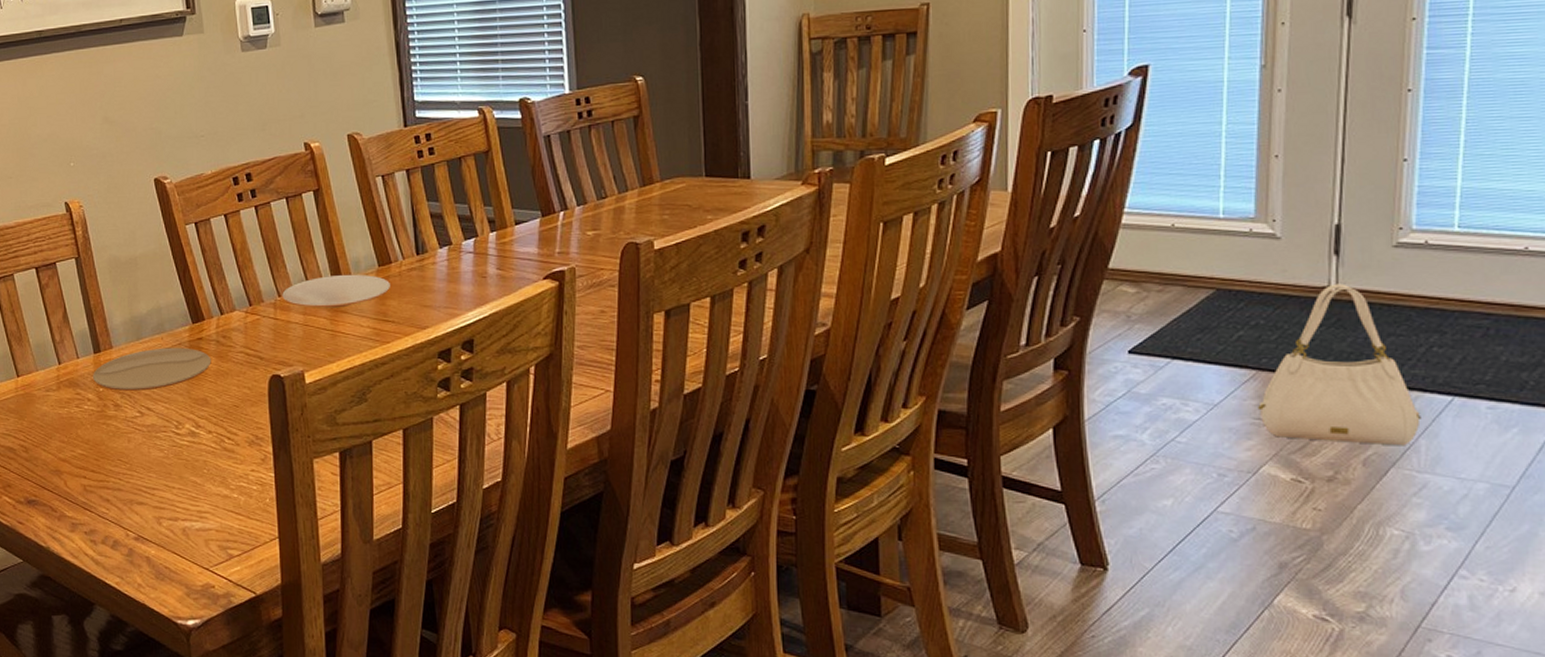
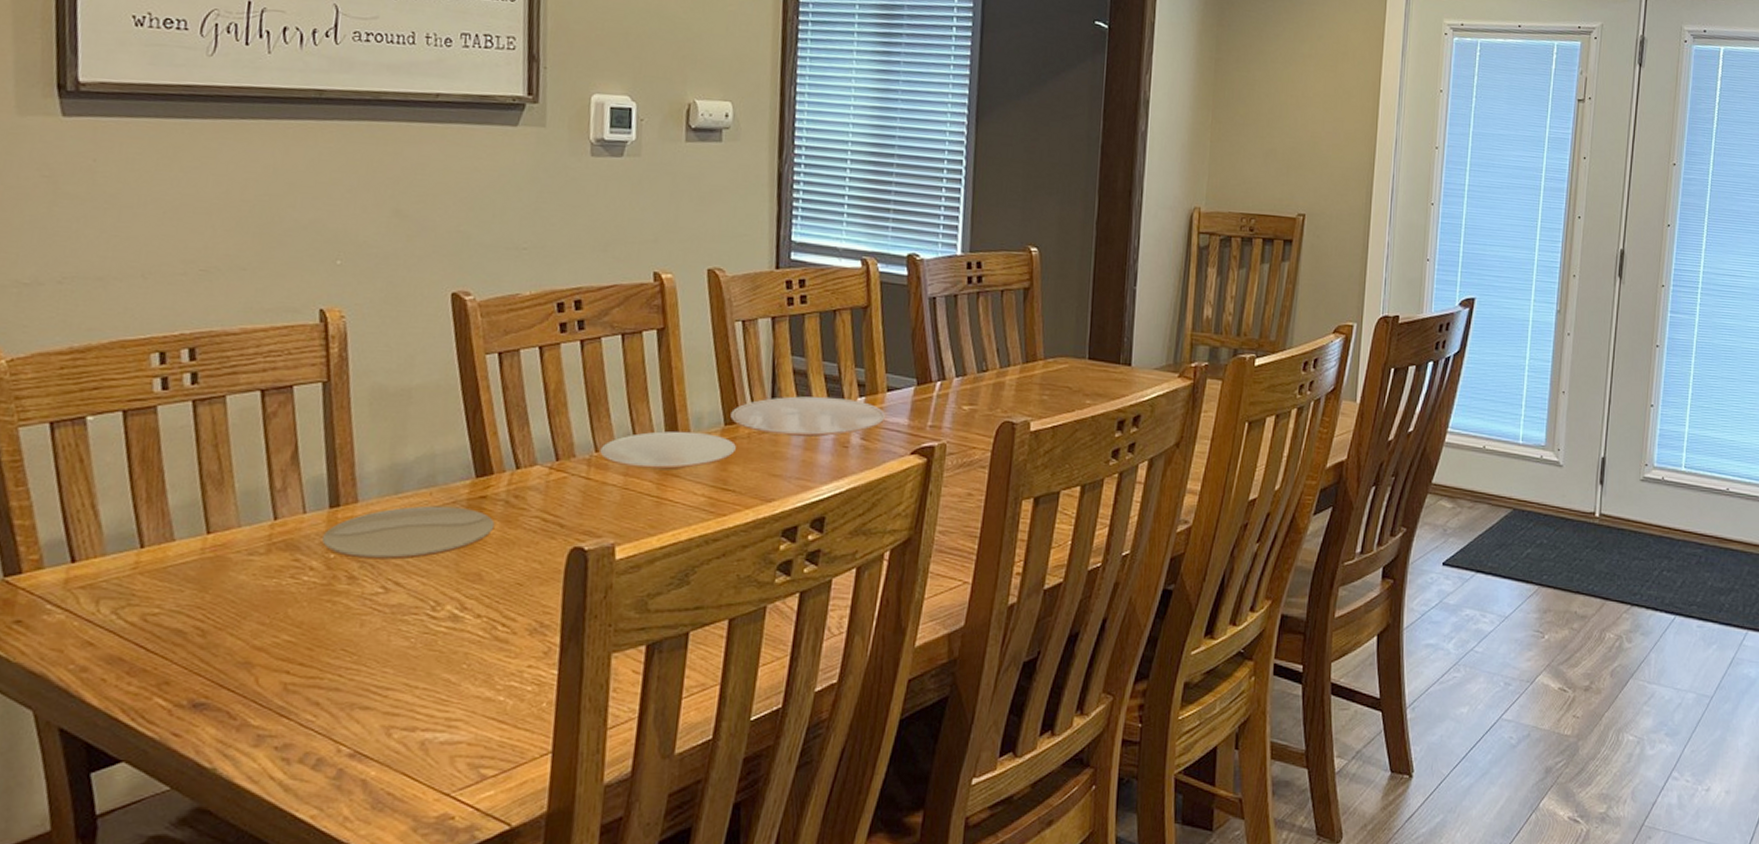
plate: none [382,234,517,272] -> present [730,396,886,438]
handbag: present [1258,283,1423,446] -> none [1538,510,1654,659]

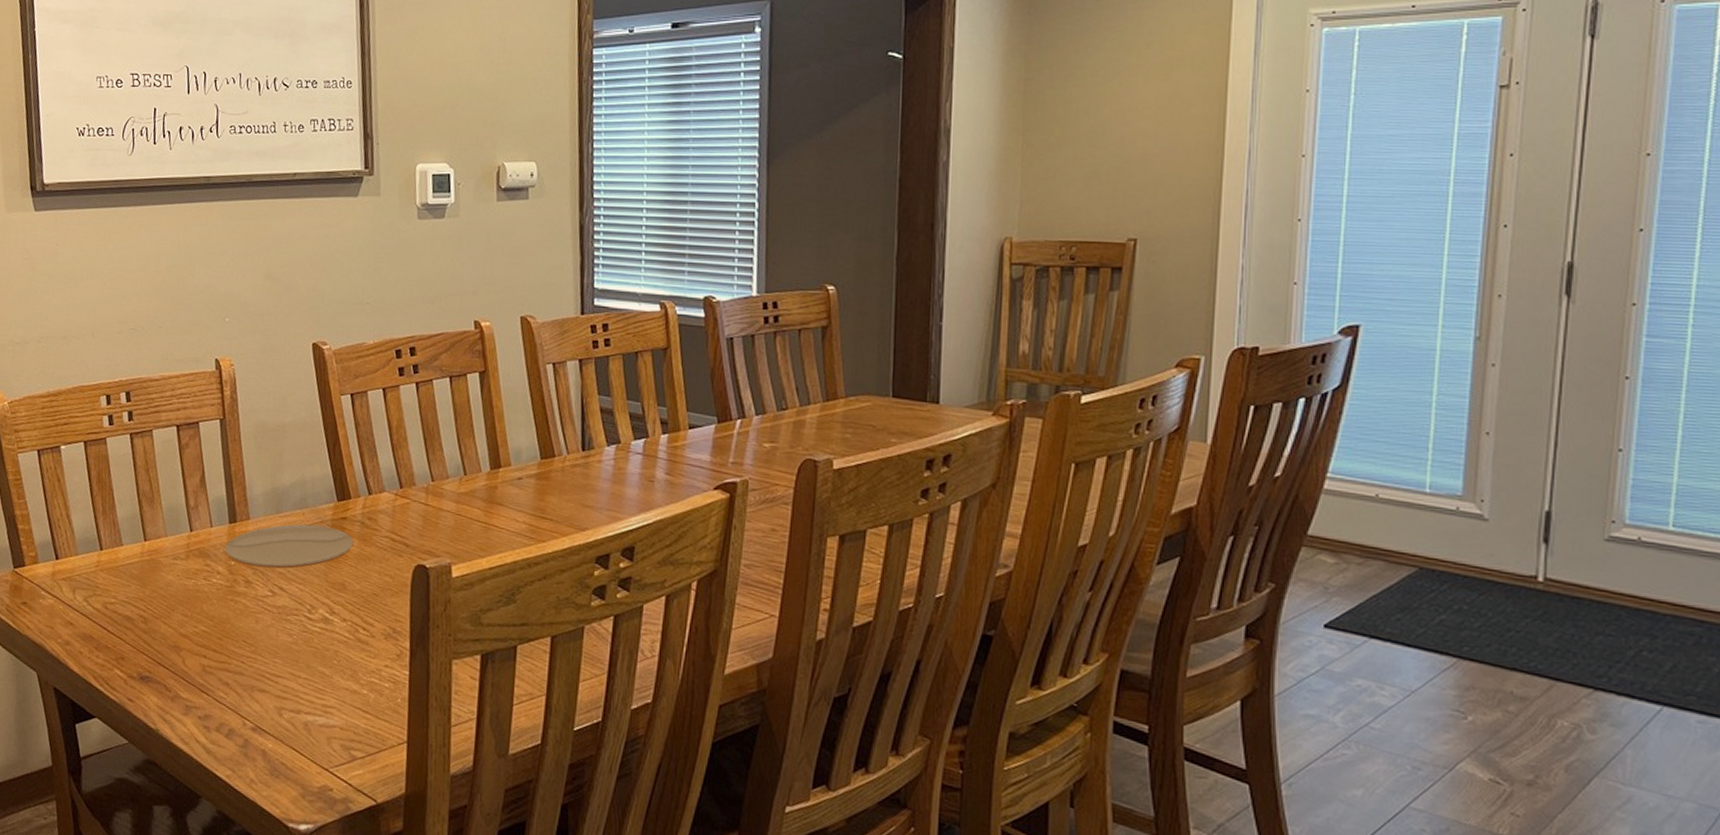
plate: present [600,431,736,471] -> none [435,464,551,500]
plate: present [730,396,886,438] -> none [546,433,689,472]

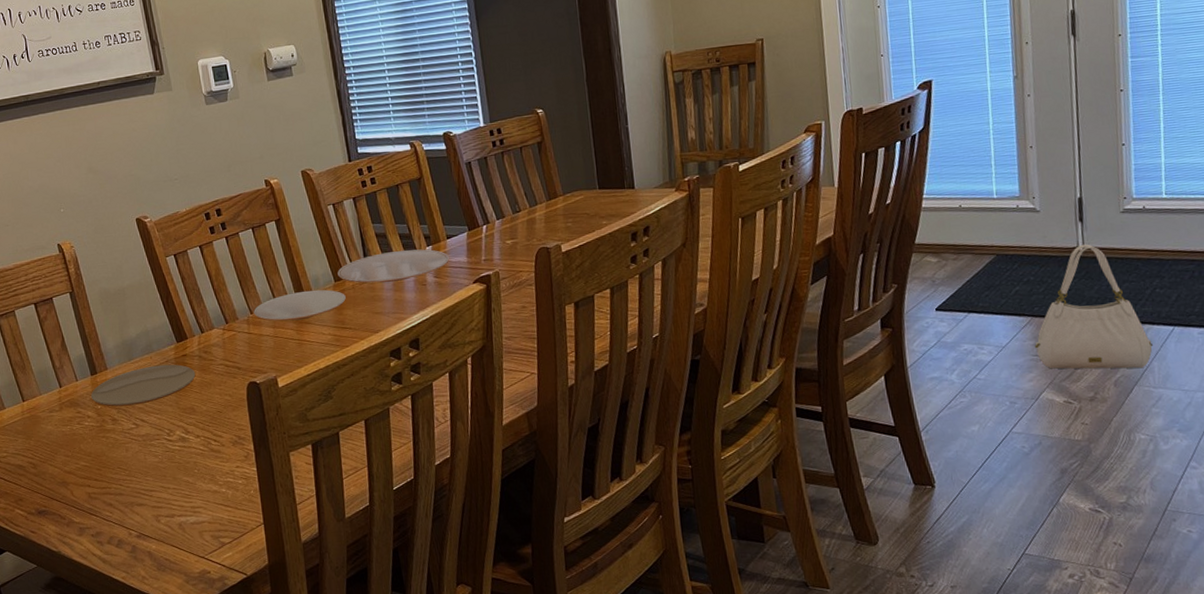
plate: none [435,464,551,500] -> present [253,289,346,322]
plate: none [546,433,689,472] -> present [337,249,450,284]
handbag: none [1458,573,1629,755] -> present [1035,244,1154,369]

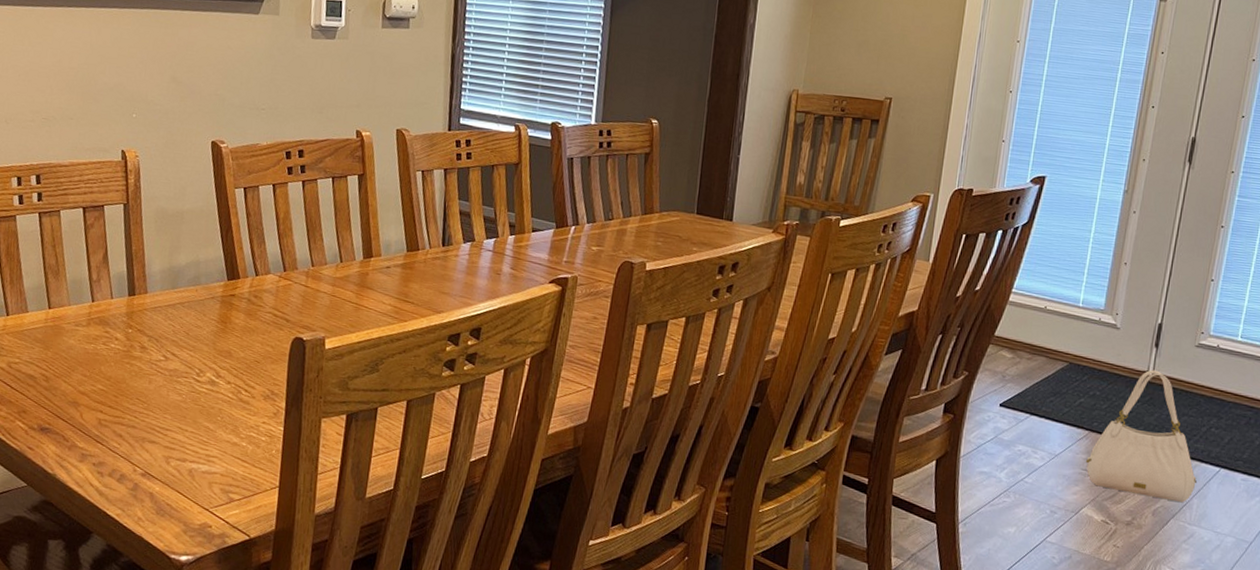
plate: present [90,364,196,407] -> none [123,299,241,338]
plate: present [253,289,346,322] -> none [315,253,415,284]
plate: present [337,249,450,284] -> none [411,232,531,265]

